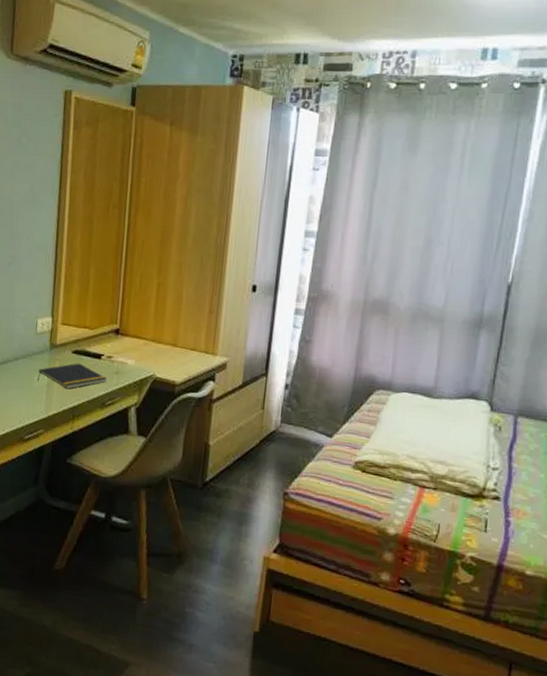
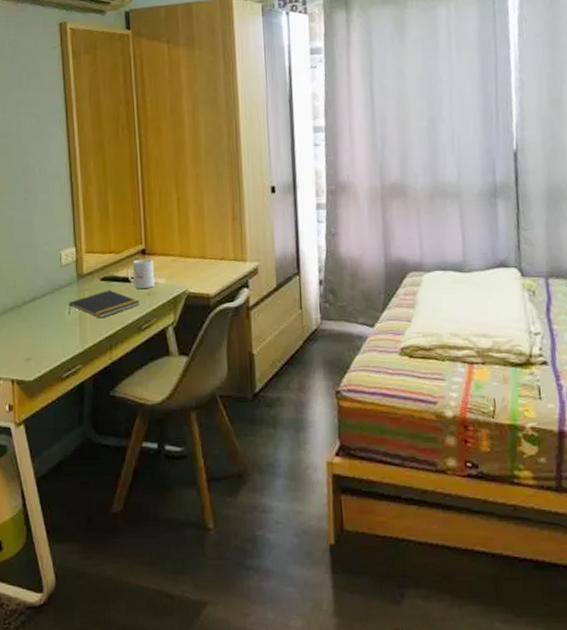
mug: none [98,338,125,367] -> present [127,258,155,289]

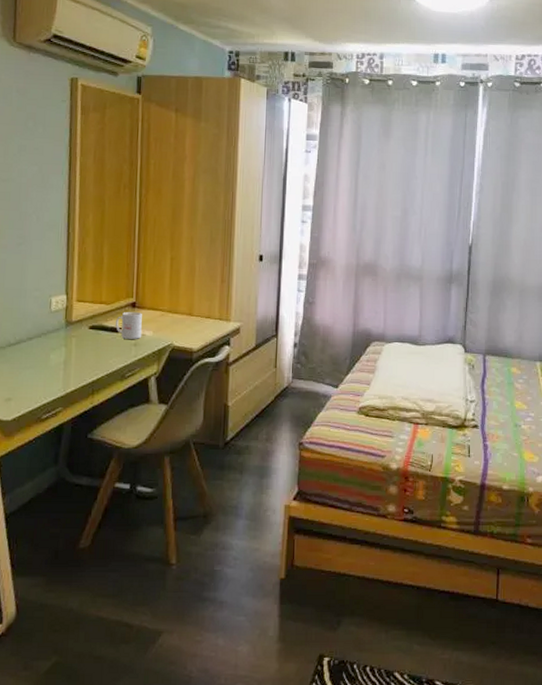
notepad: present [69,290,140,319] -> none [54,338,126,365]

